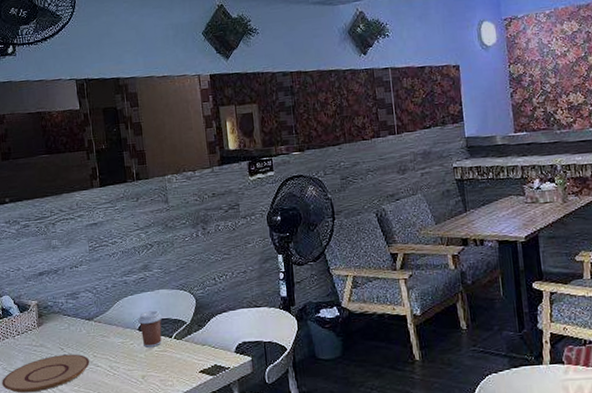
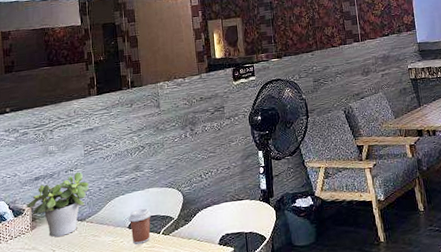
potted plant: none [31,268,96,335] -> present [26,171,89,237]

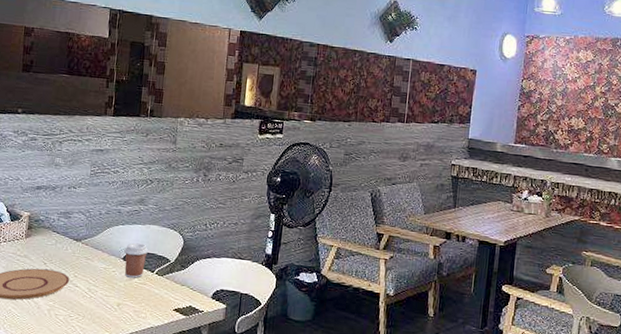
potted plant: present [26,171,89,237] -> none [24,190,90,251]

